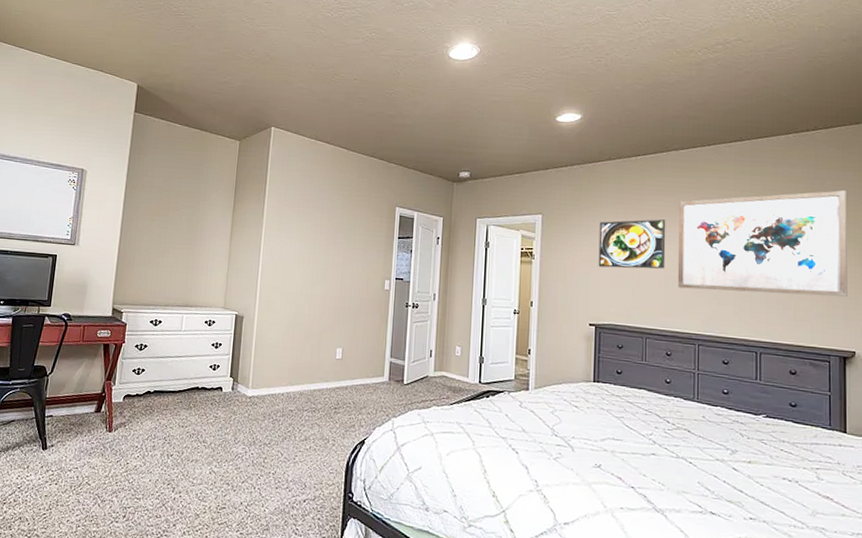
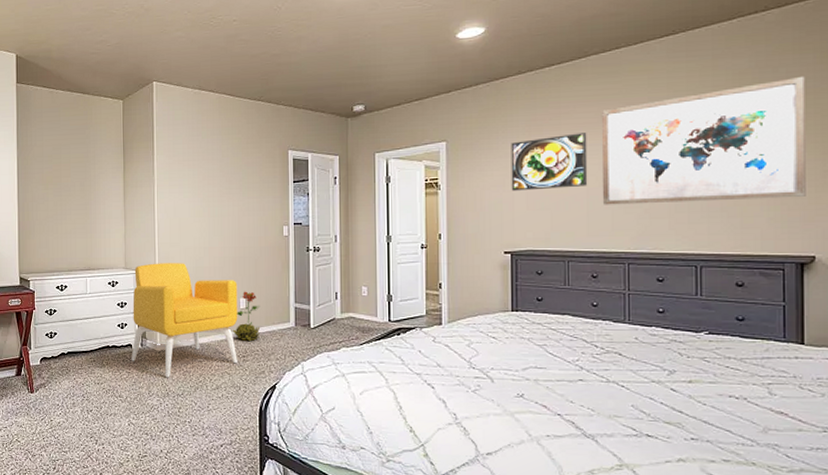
armchair: none [220,305,336,426] -> present [131,263,238,378]
decorative plant: none [327,341,356,393] -> present [233,291,261,341]

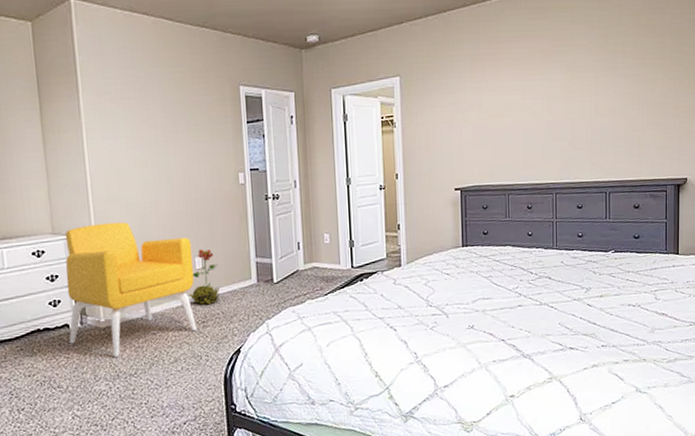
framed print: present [511,133,588,191] -> none [458,68,523,127]
wall art: present [601,76,806,205] -> none [534,18,683,139]

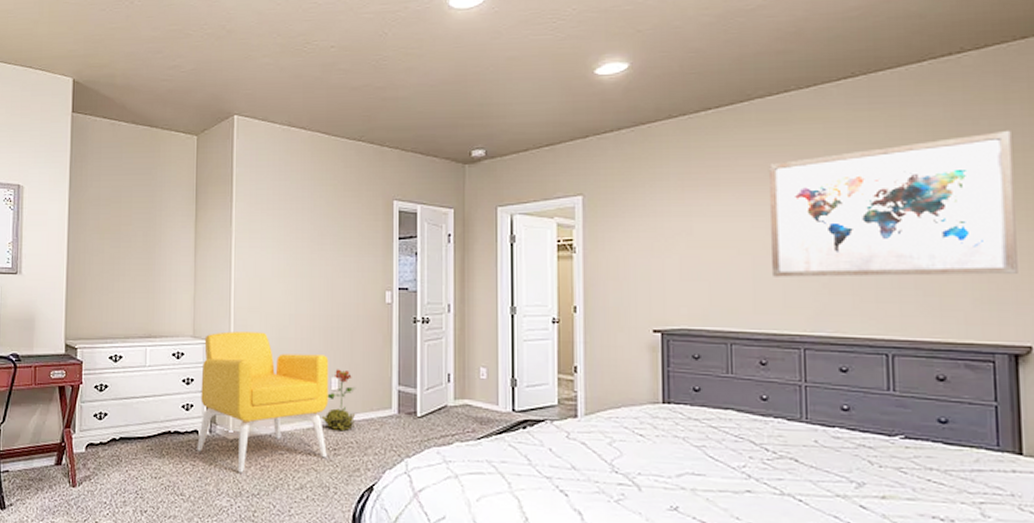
wall art: none [534,18,683,139] -> present [769,130,1018,277]

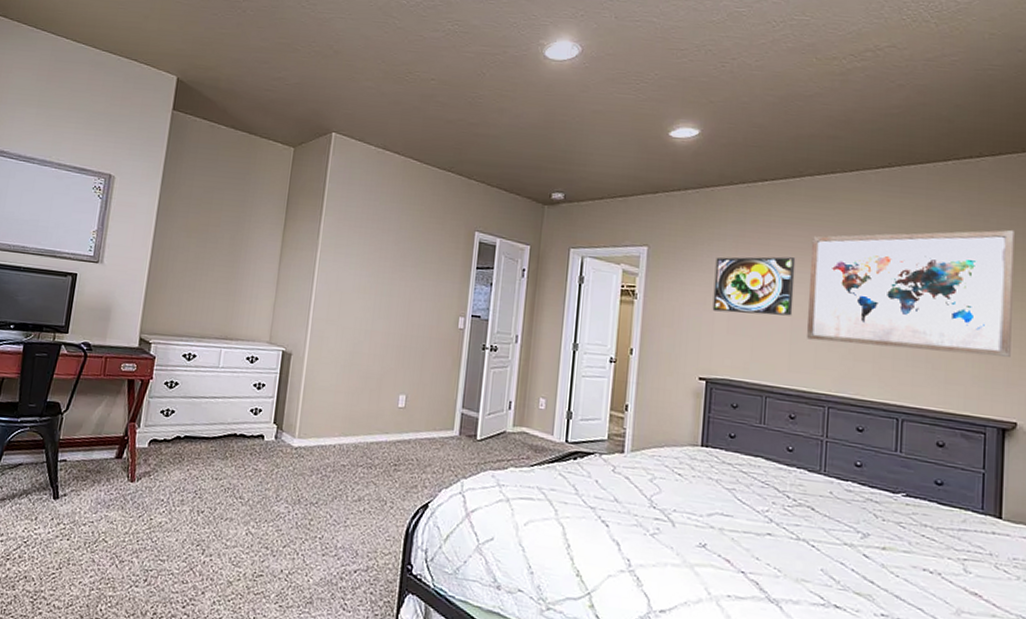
armchair: present [197,331,329,473] -> none [260,341,399,481]
decorative plant: present [322,369,356,430] -> none [387,387,422,447]
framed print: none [660,190,754,257] -> present [712,256,796,316]

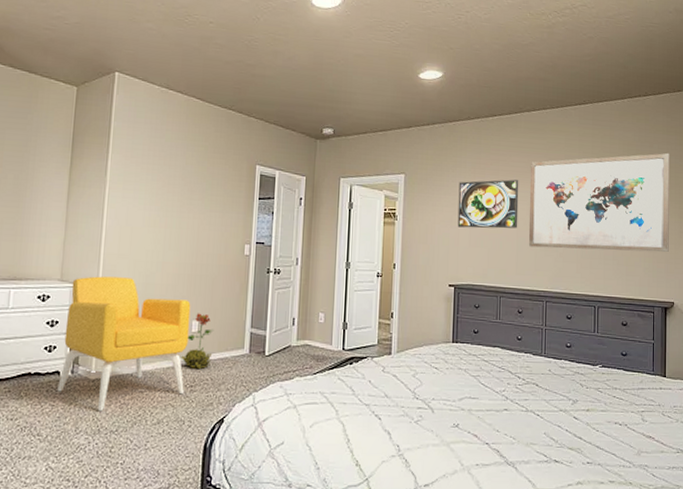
armchair: none [260,341,399,481] -> present [57,276,191,412]
decorative plant: none [387,387,422,447] -> present [182,313,214,369]

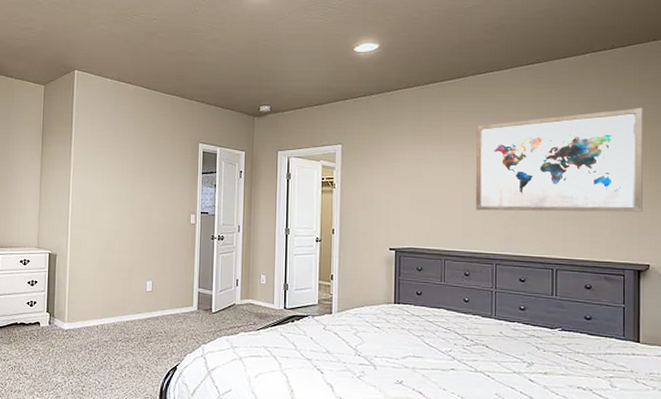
armchair: present [57,276,191,412] -> none [38,244,145,357]
decorative plant: present [182,313,214,369] -> none [139,274,166,323]
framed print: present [457,179,519,229] -> none [397,144,464,194]

